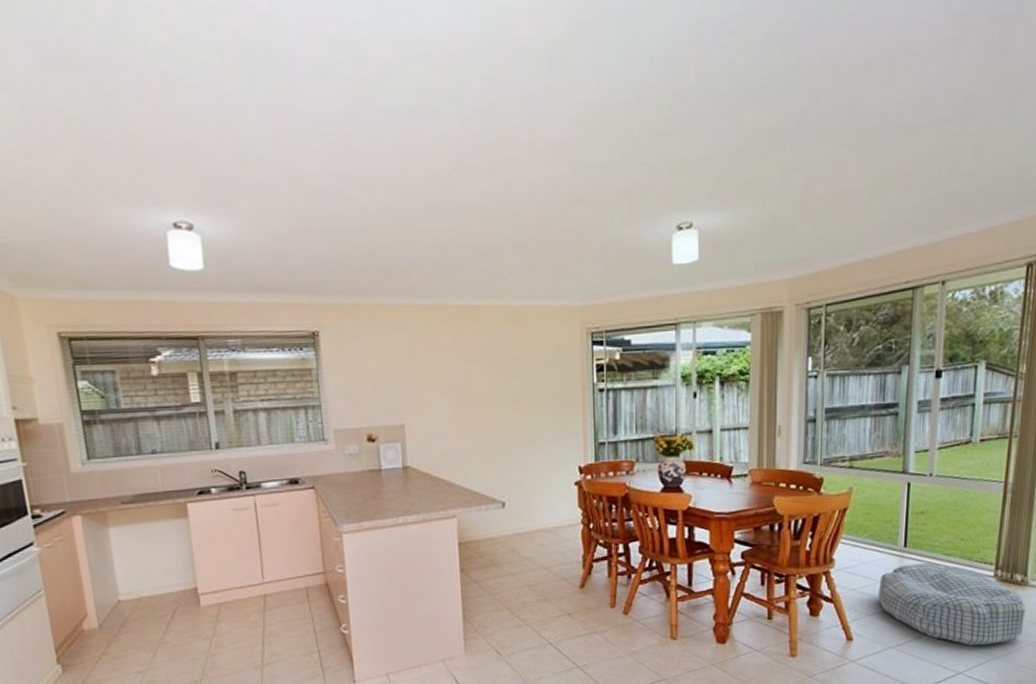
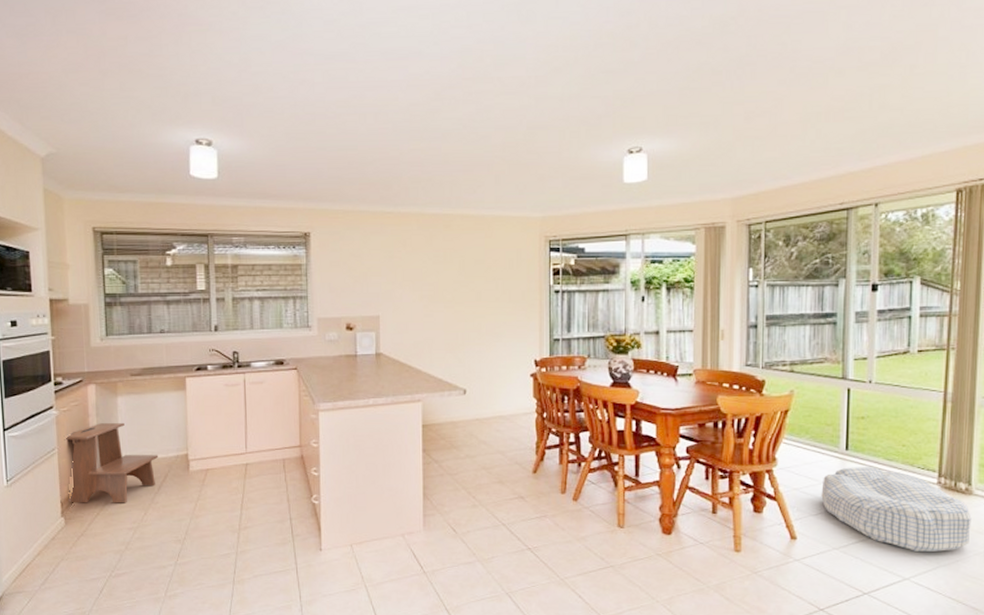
step stool: none [50,557,164,649] -> present [63,423,159,503]

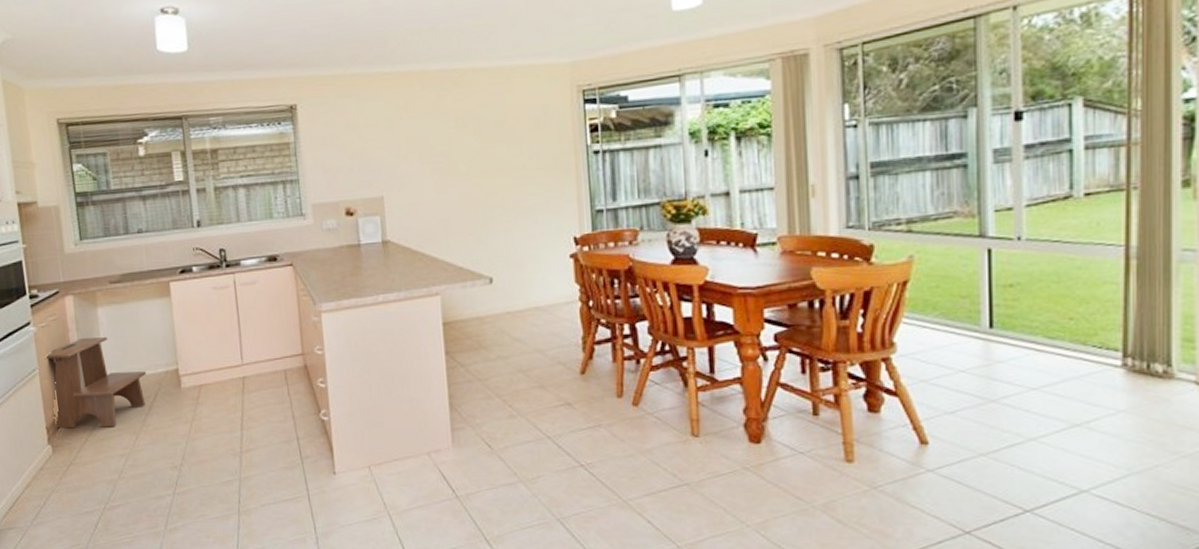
dog bed: present [821,467,972,552] -> none [959,348,1174,455]

